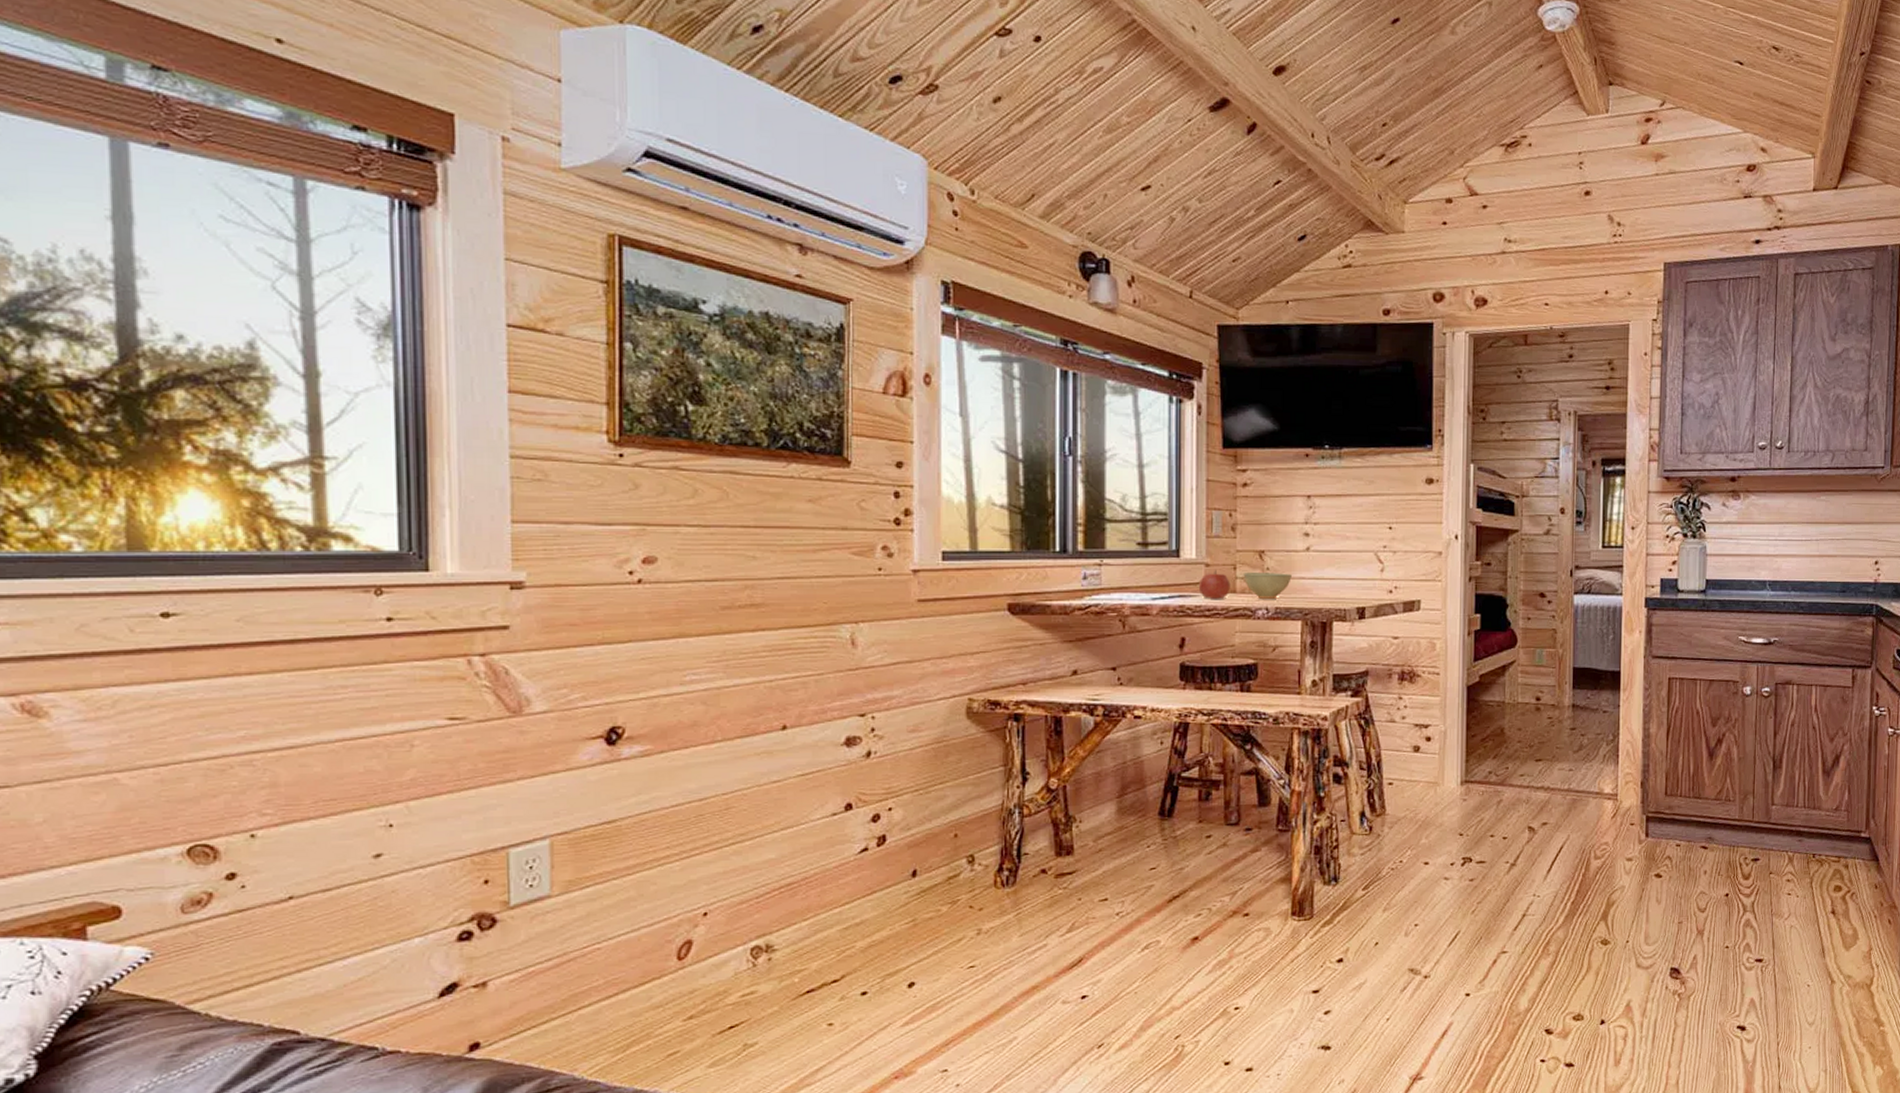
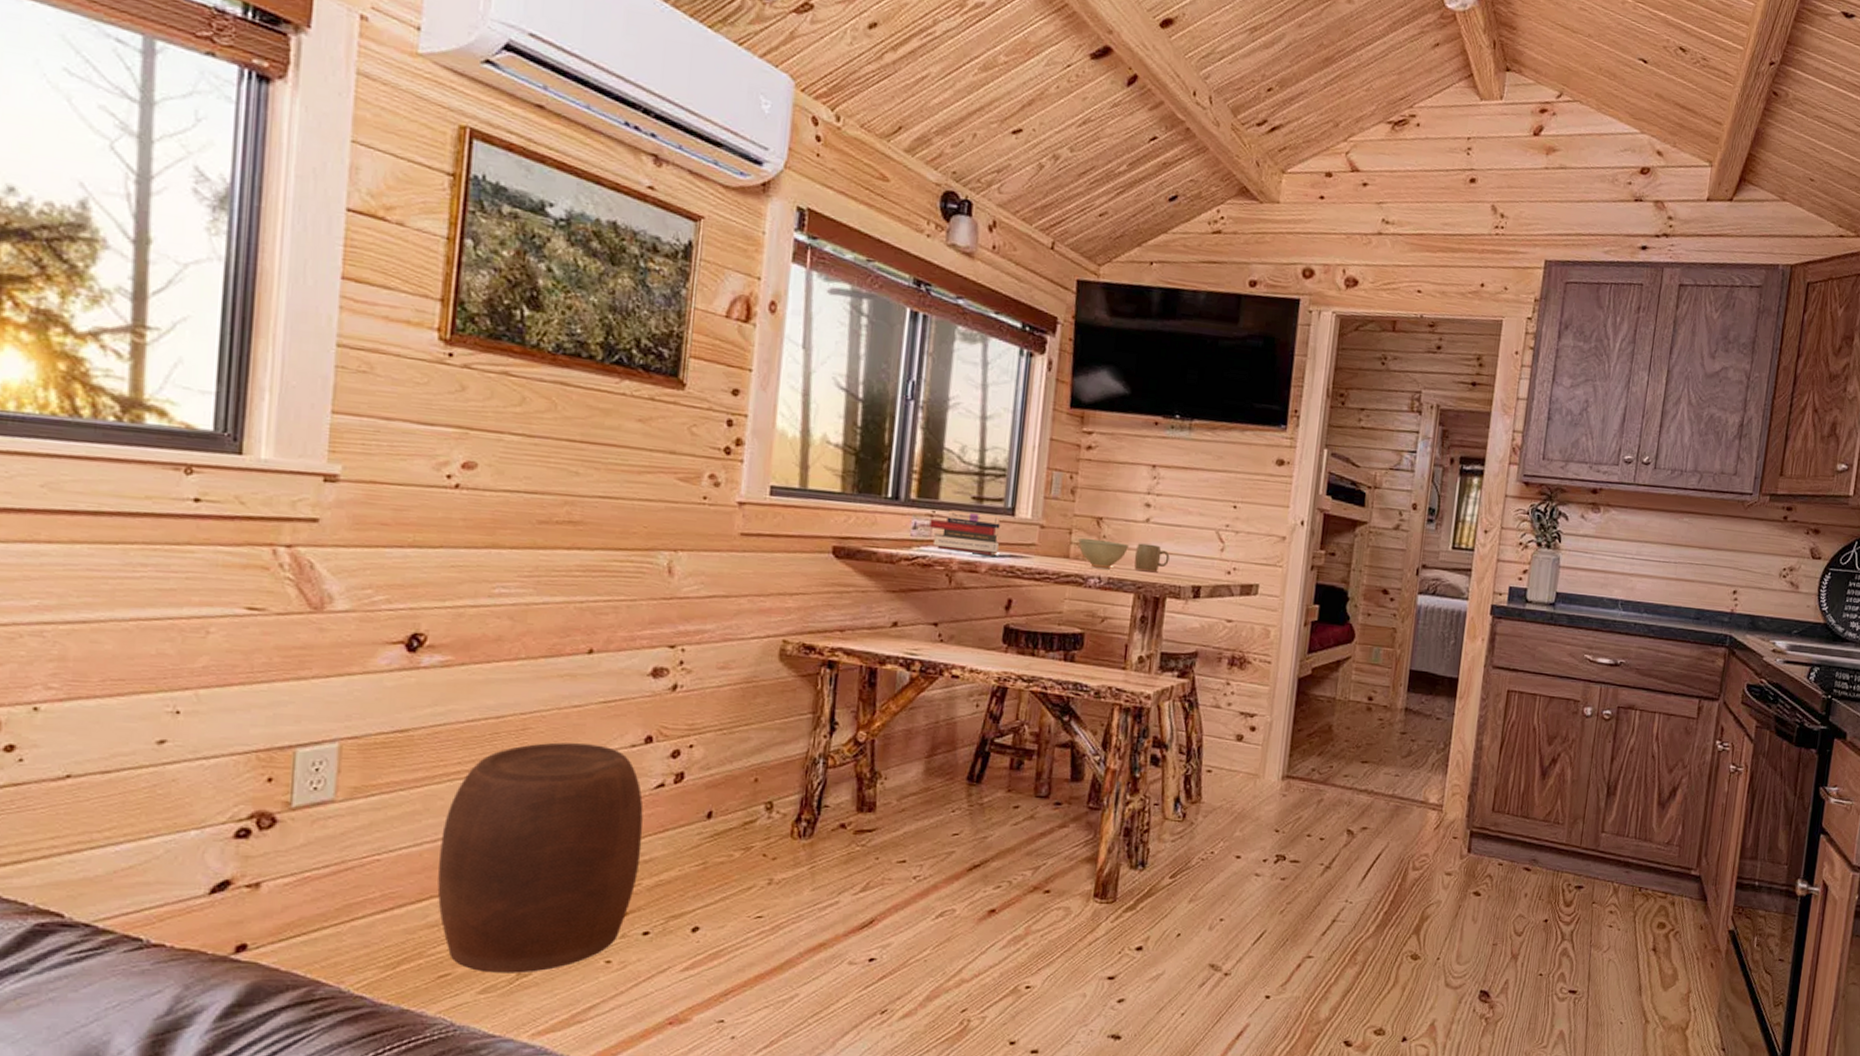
stool: none [658,817,852,1046] -> present [437,742,644,973]
books: none [1099,557,1168,598] -> present [929,510,1001,556]
fruit: present [1198,569,1231,599] -> none [1030,531,1065,563]
mug: none [1298,572,1332,599] -> present [1134,543,1170,573]

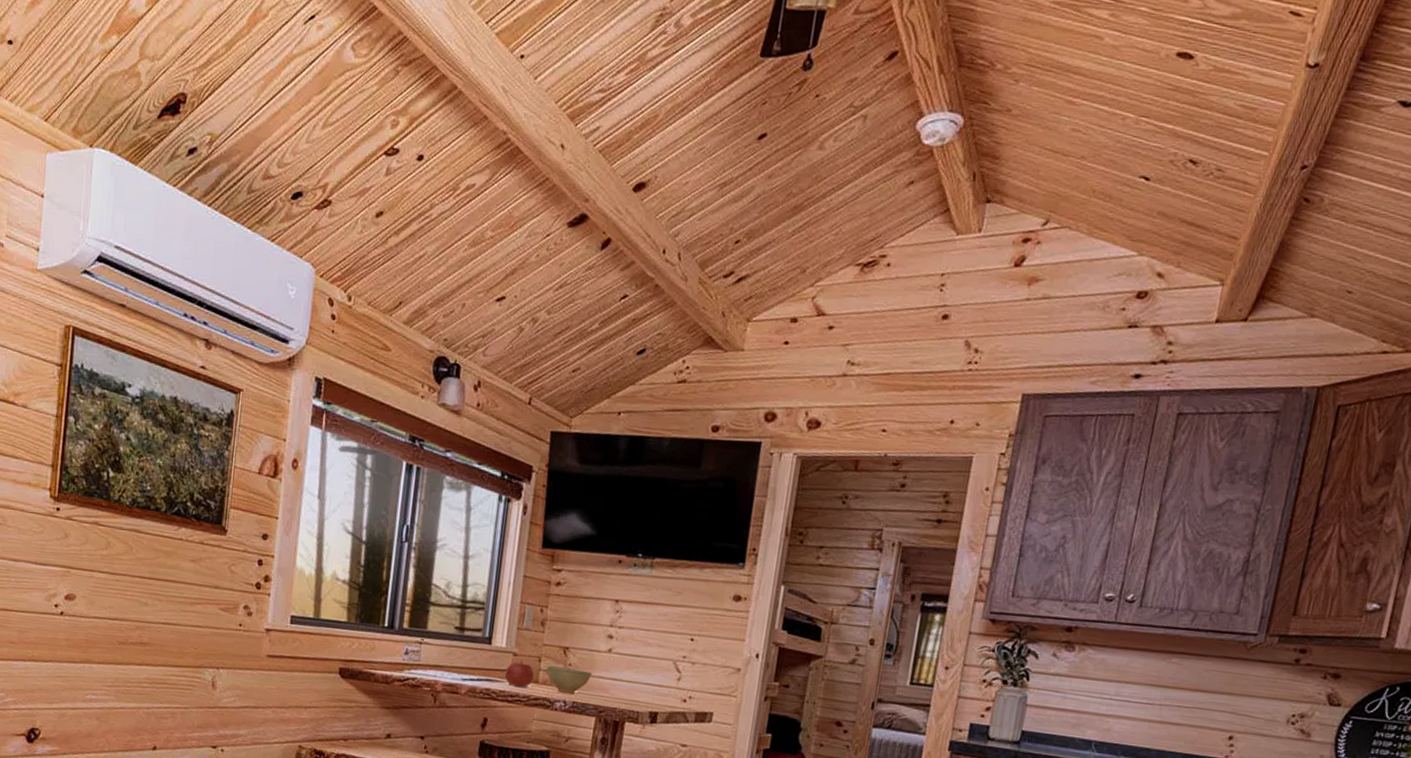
books: present [929,510,1001,556] -> none [419,638,480,679]
fruit: none [1030,531,1065,563] -> present [504,659,534,688]
mug: present [1134,543,1170,573] -> none [596,671,630,699]

